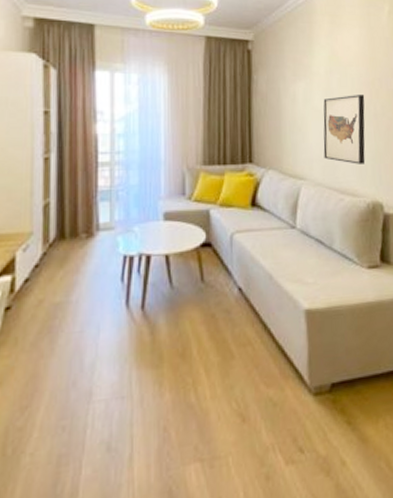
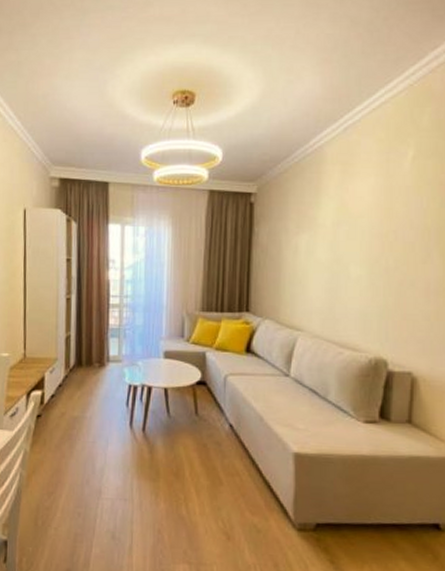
wall art: present [323,95,365,164] -> none [324,248,376,319]

